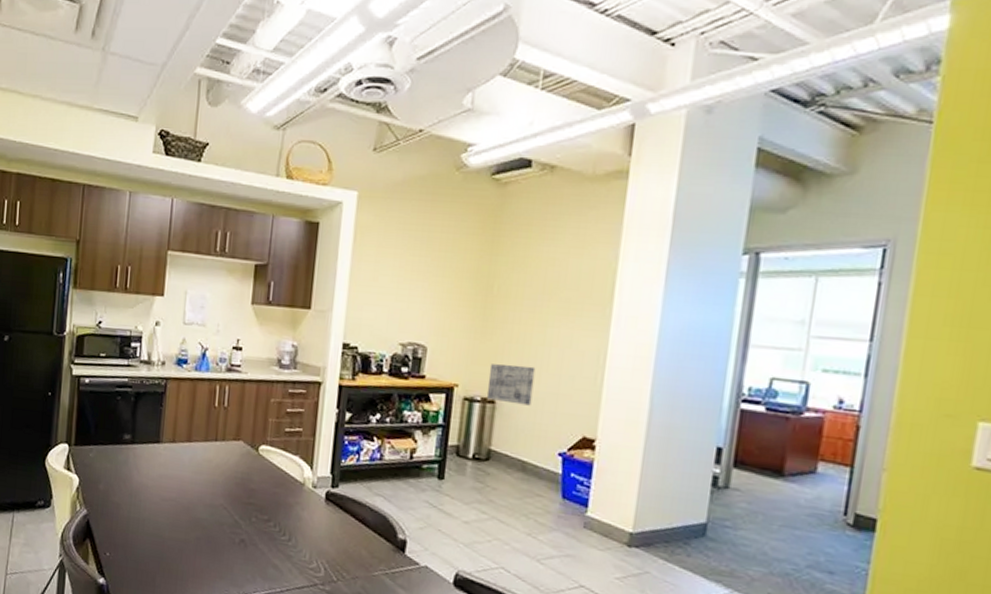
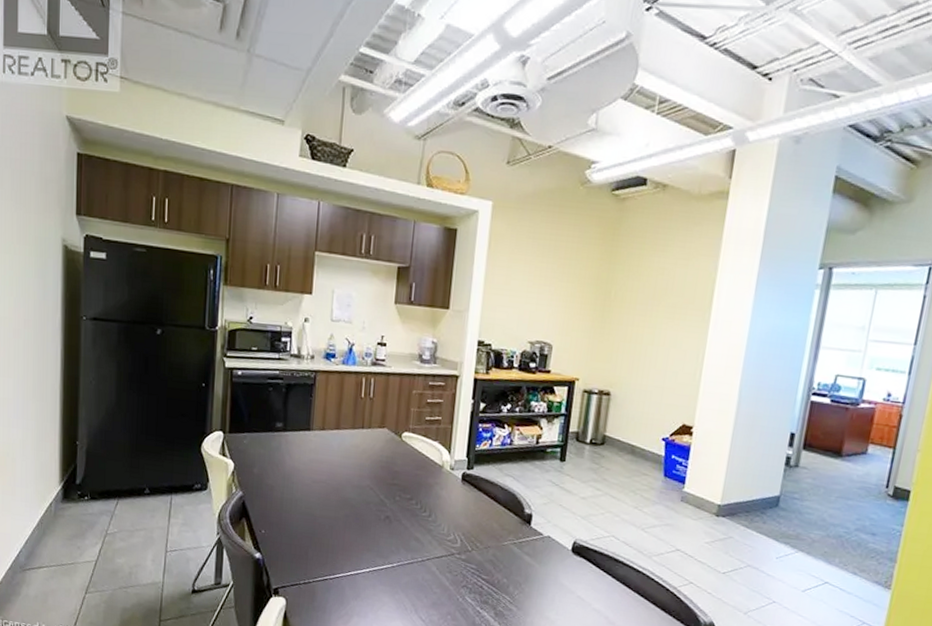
wall art: present [486,364,536,406] -> none [603,361,645,398]

